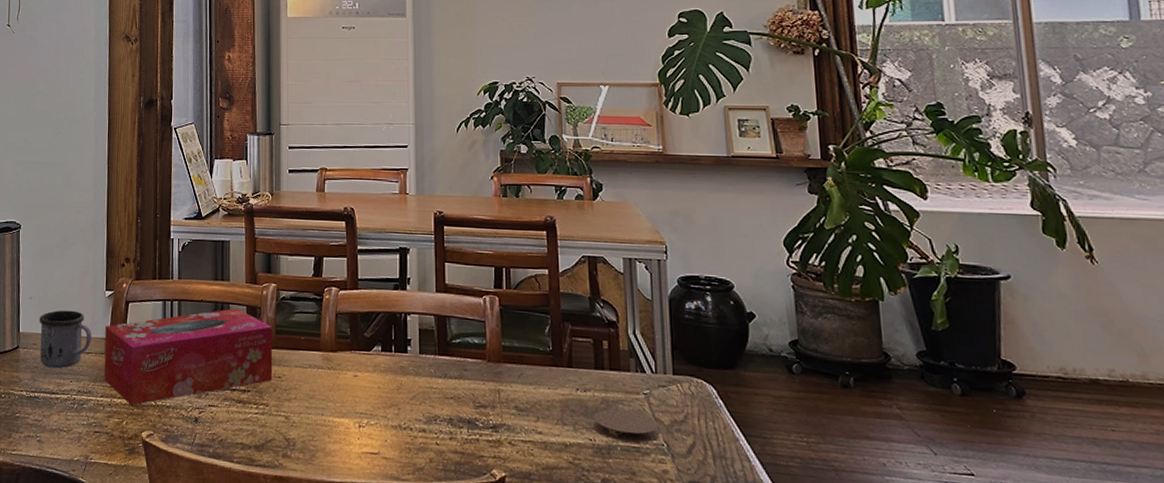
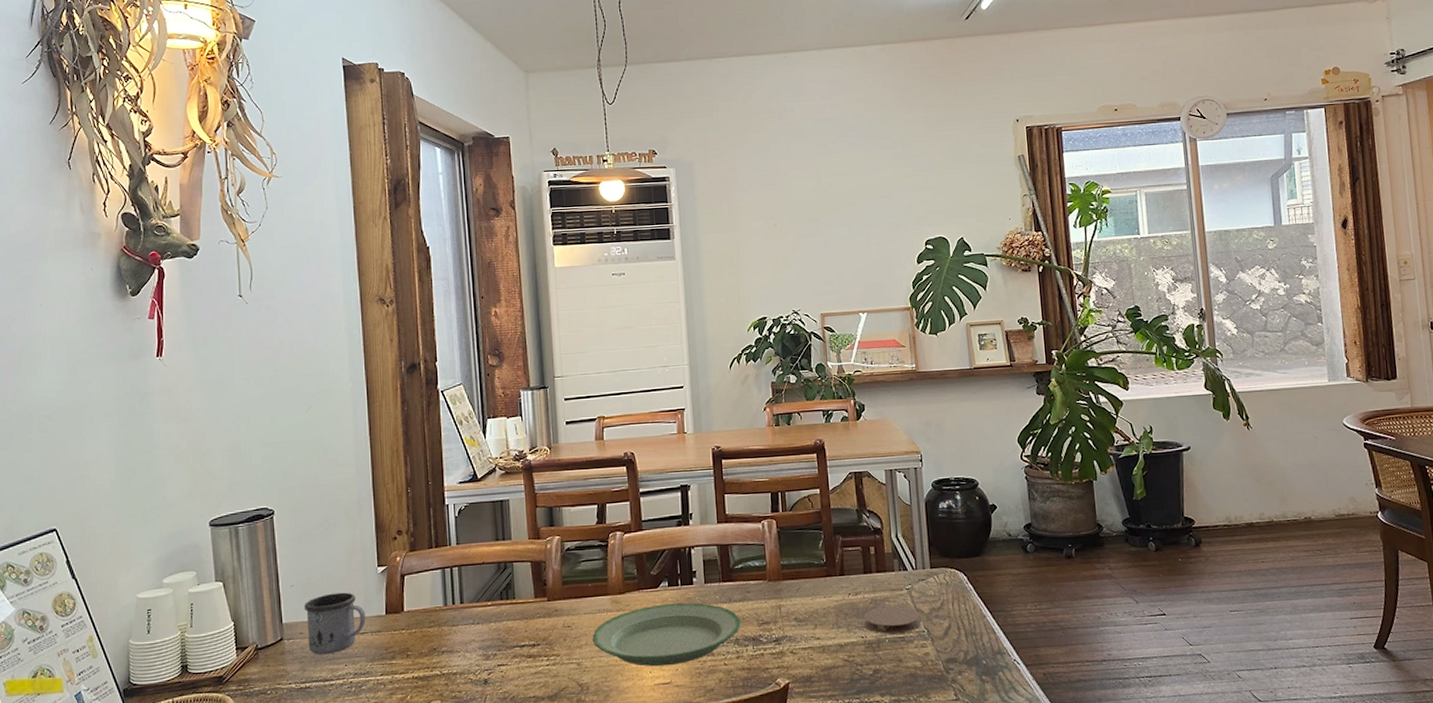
tissue box: present [103,308,273,406] -> none [380,566,562,678]
plate: none [301,369,456,436] -> present [592,603,741,667]

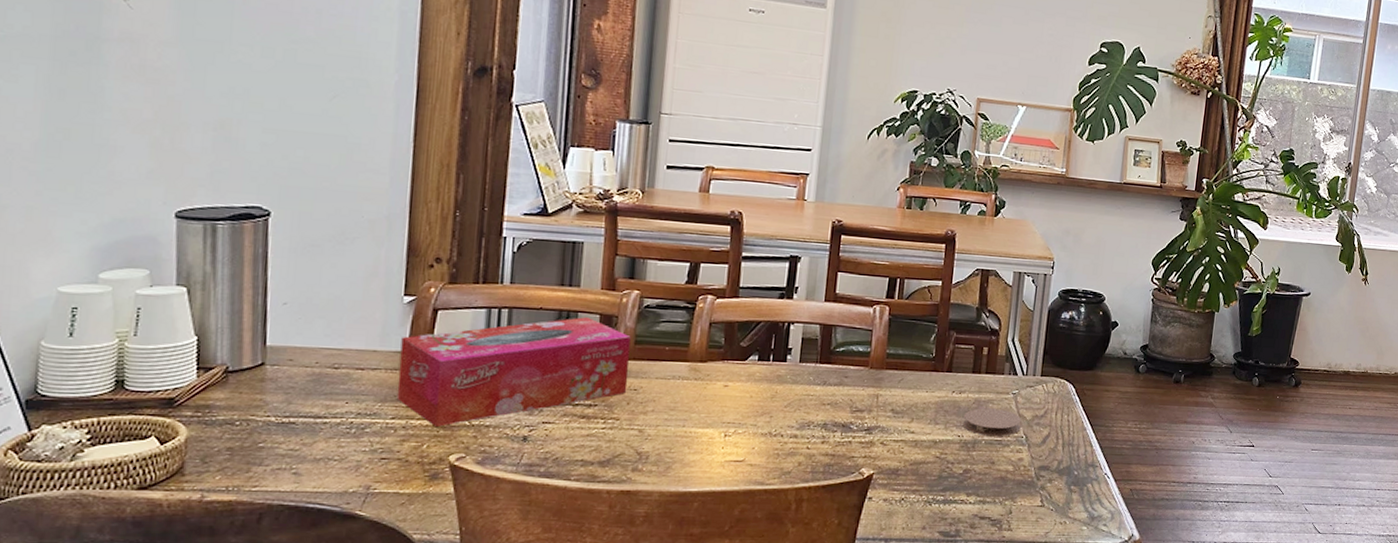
mug: present [303,592,366,655] -> none [297,318,381,388]
tissue box: none [380,566,562,678] -> present [396,317,631,427]
plate: present [592,603,741,667] -> none [660,378,833,443]

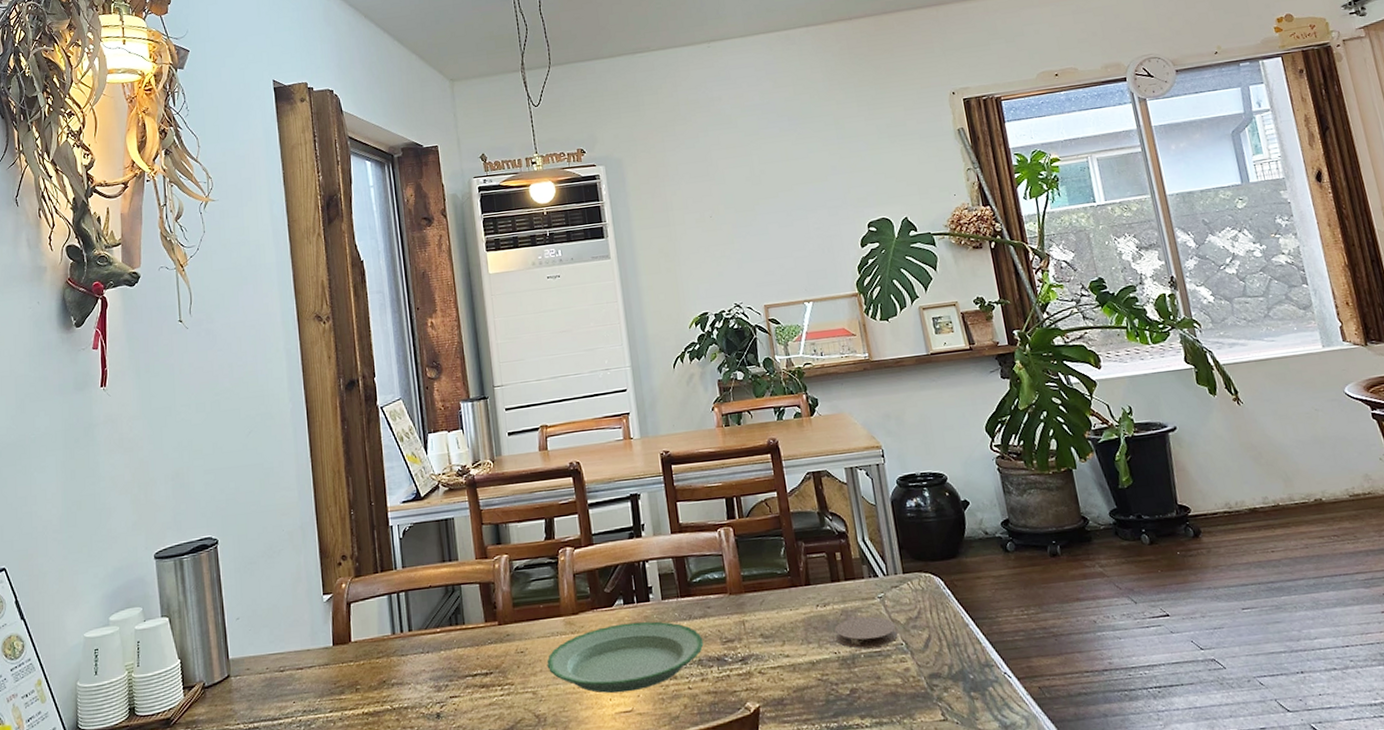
tissue box: present [396,317,631,427] -> none [327,588,515,714]
plate: none [660,378,833,443] -> present [546,621,704,694]

